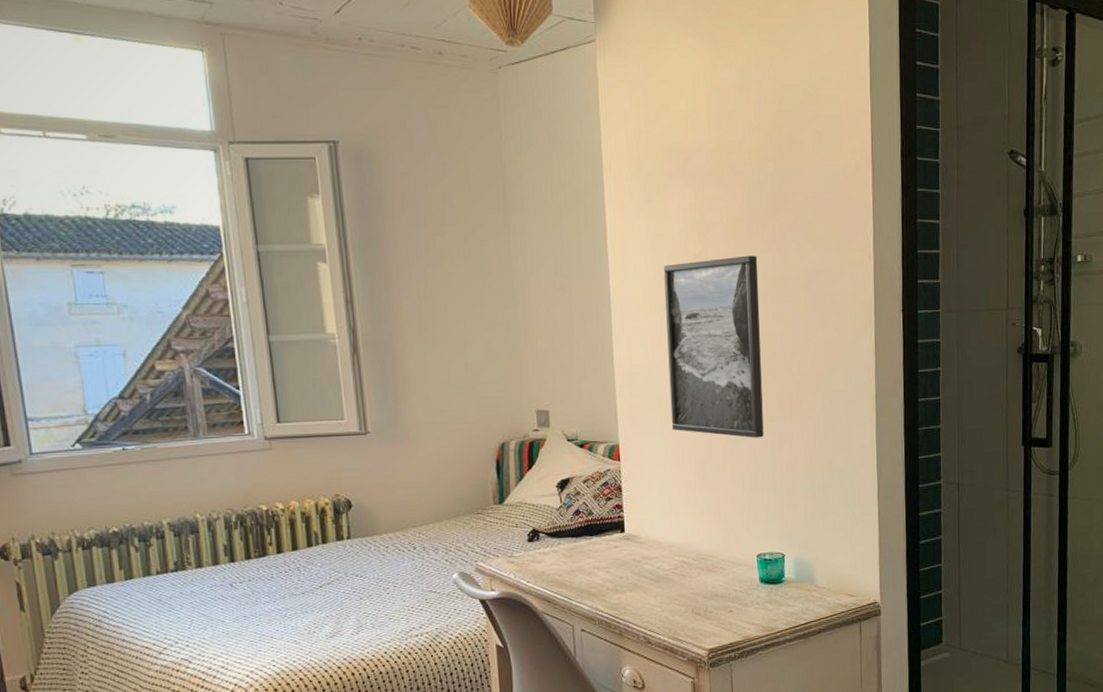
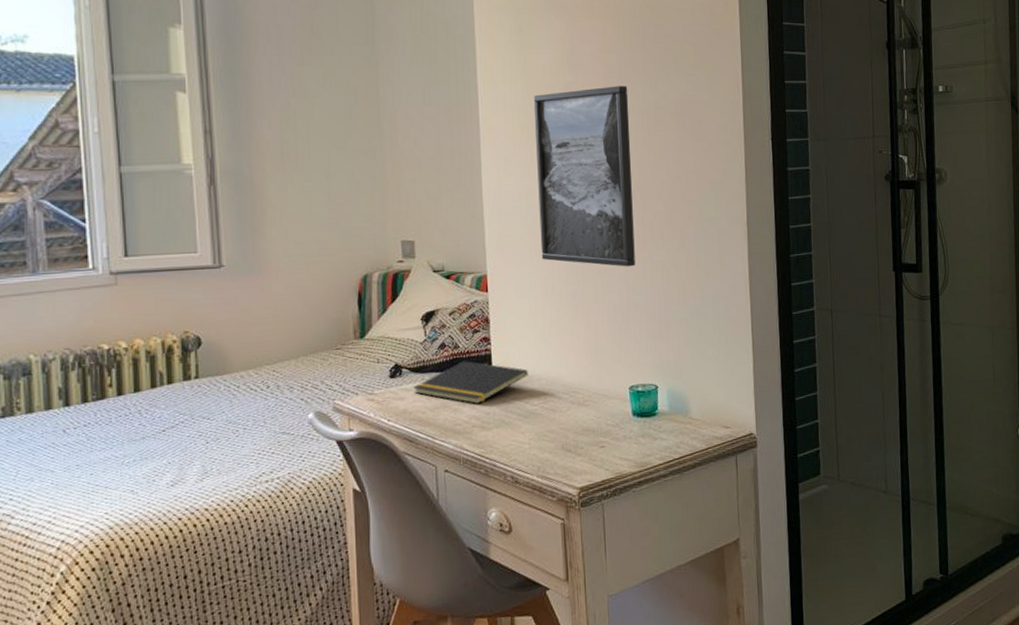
notepad: none [550,527,659,568] -> present [413,361,528,404]

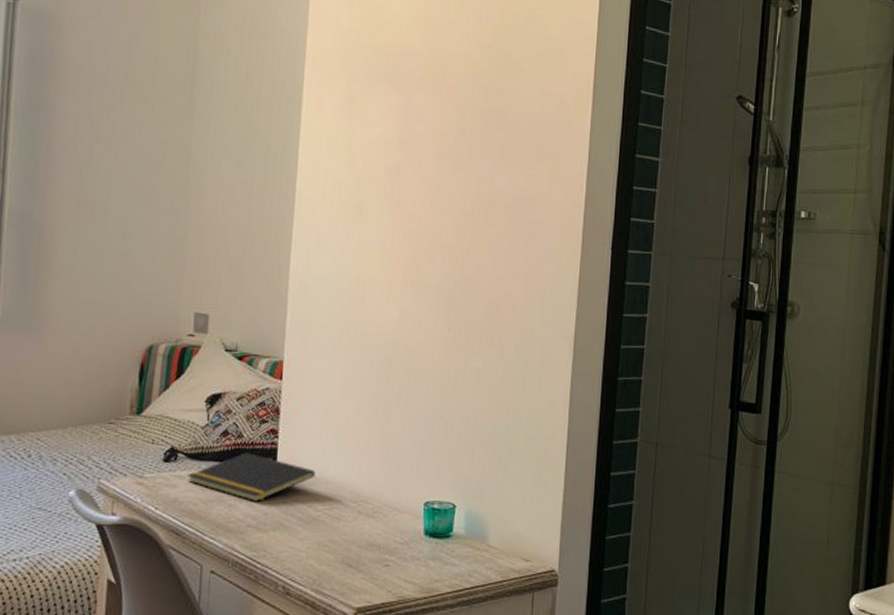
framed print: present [533,86,635,267] -> none [345,170,461,371]

